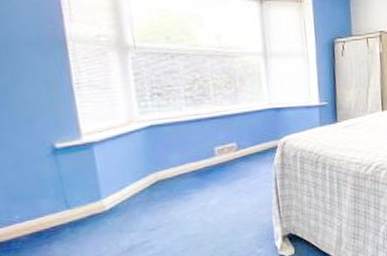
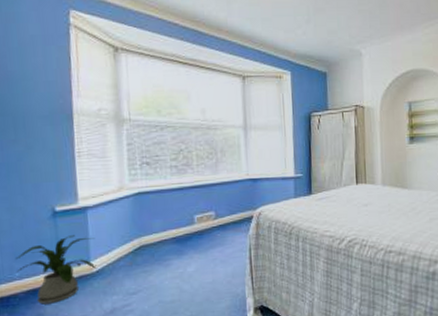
house plant: none [13,173,110,247] -> present [16,235,97,305]

